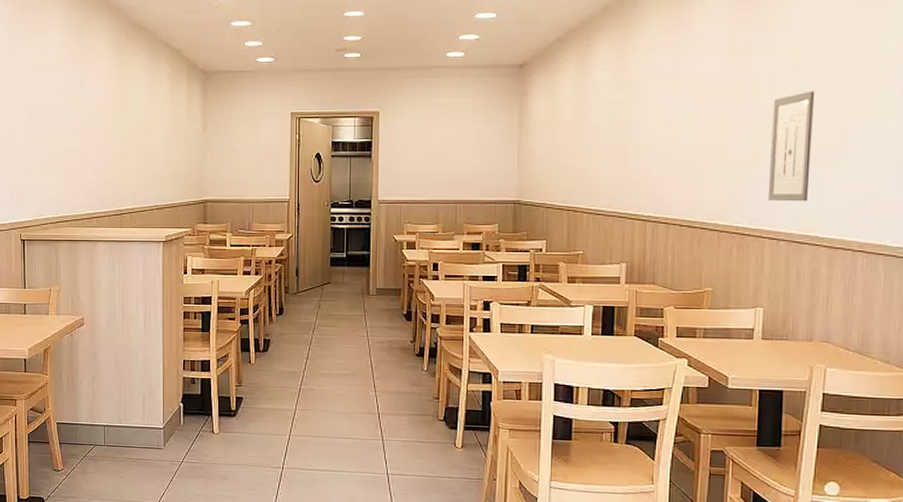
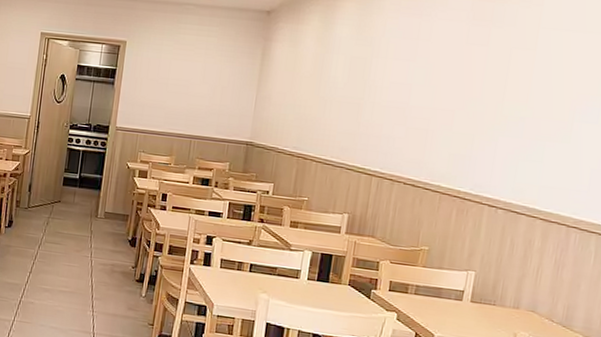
wall art: present [767,91,816,202] -> none [491,67,549,174]

